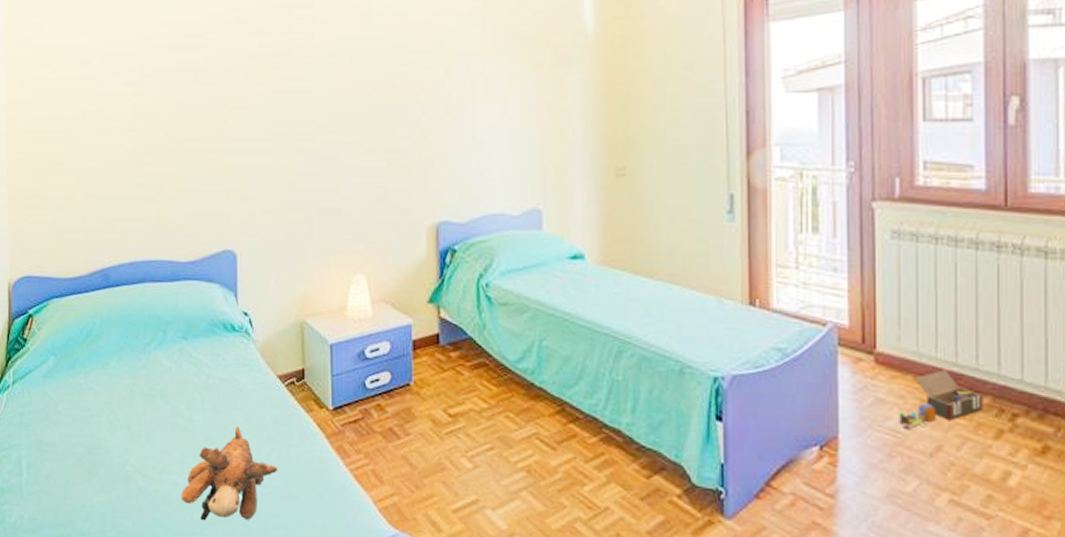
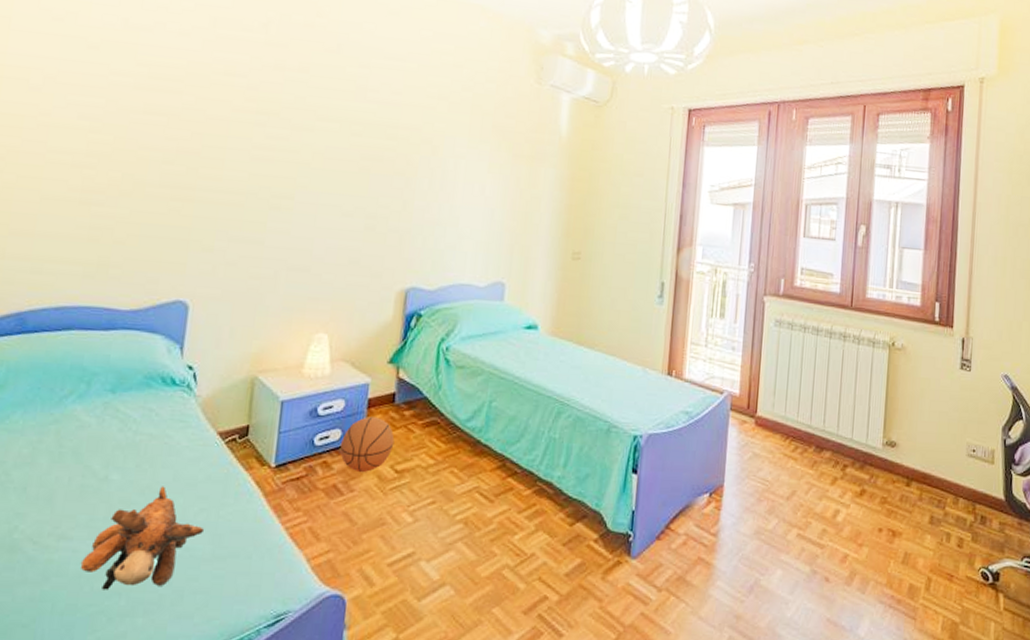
basketball: none [390,359,444,416] -> present [339,417,395,472]
toy box: present [899,370,983,429] -> none [768,430,826,478]

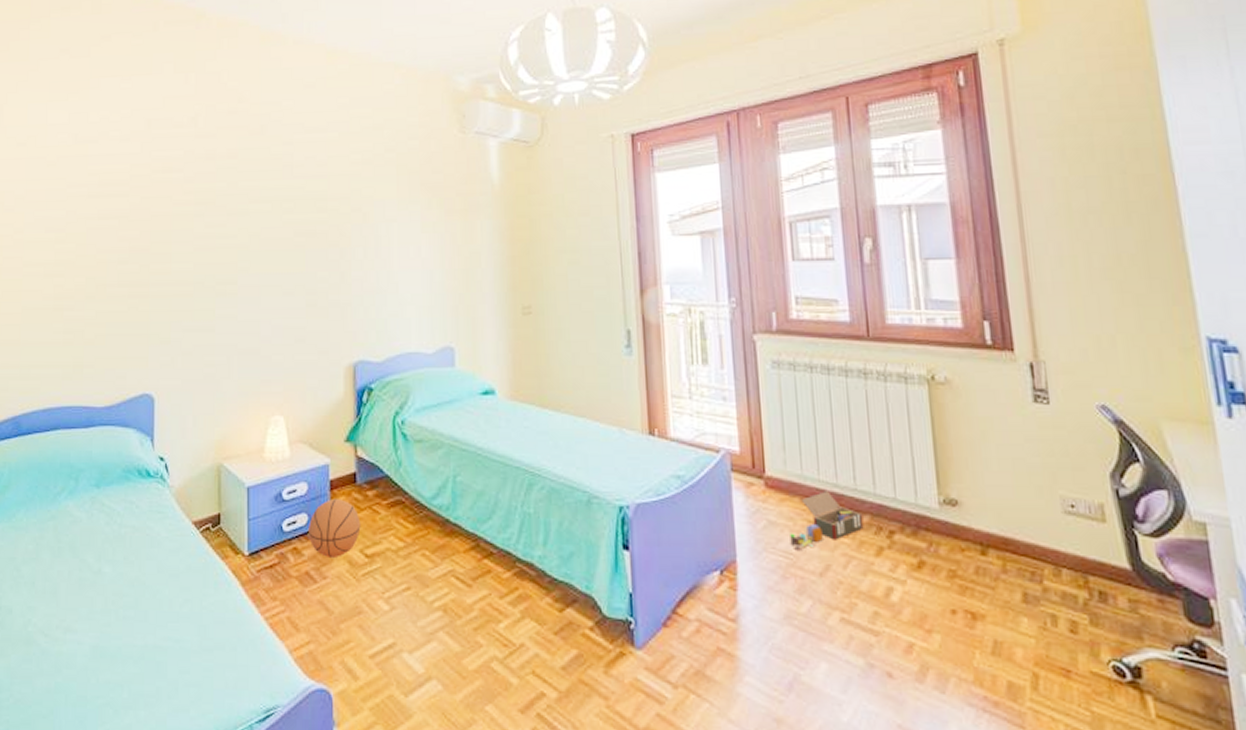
stuffed animal: present [80,486,205,590] -> none [85,577,191,682]
toy box: none [768,430,826,478] -> present [790,491,864,550]

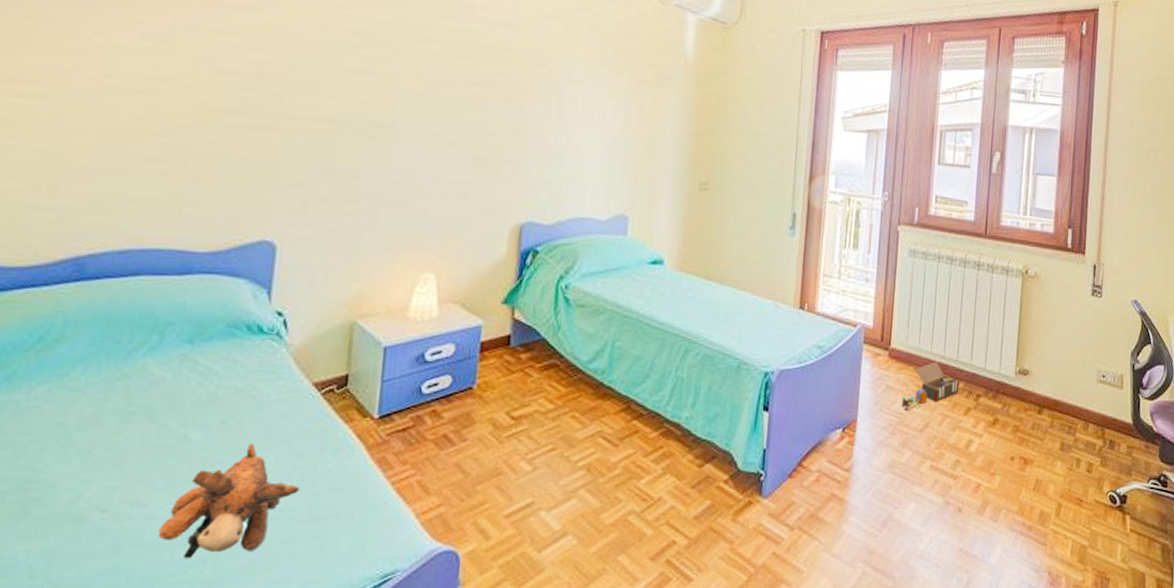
stuffed animal: none [85,577,191,682] -> present [158,443,301,559]
basketball: present [307,499,361,557] -> none [450,361,511,420]

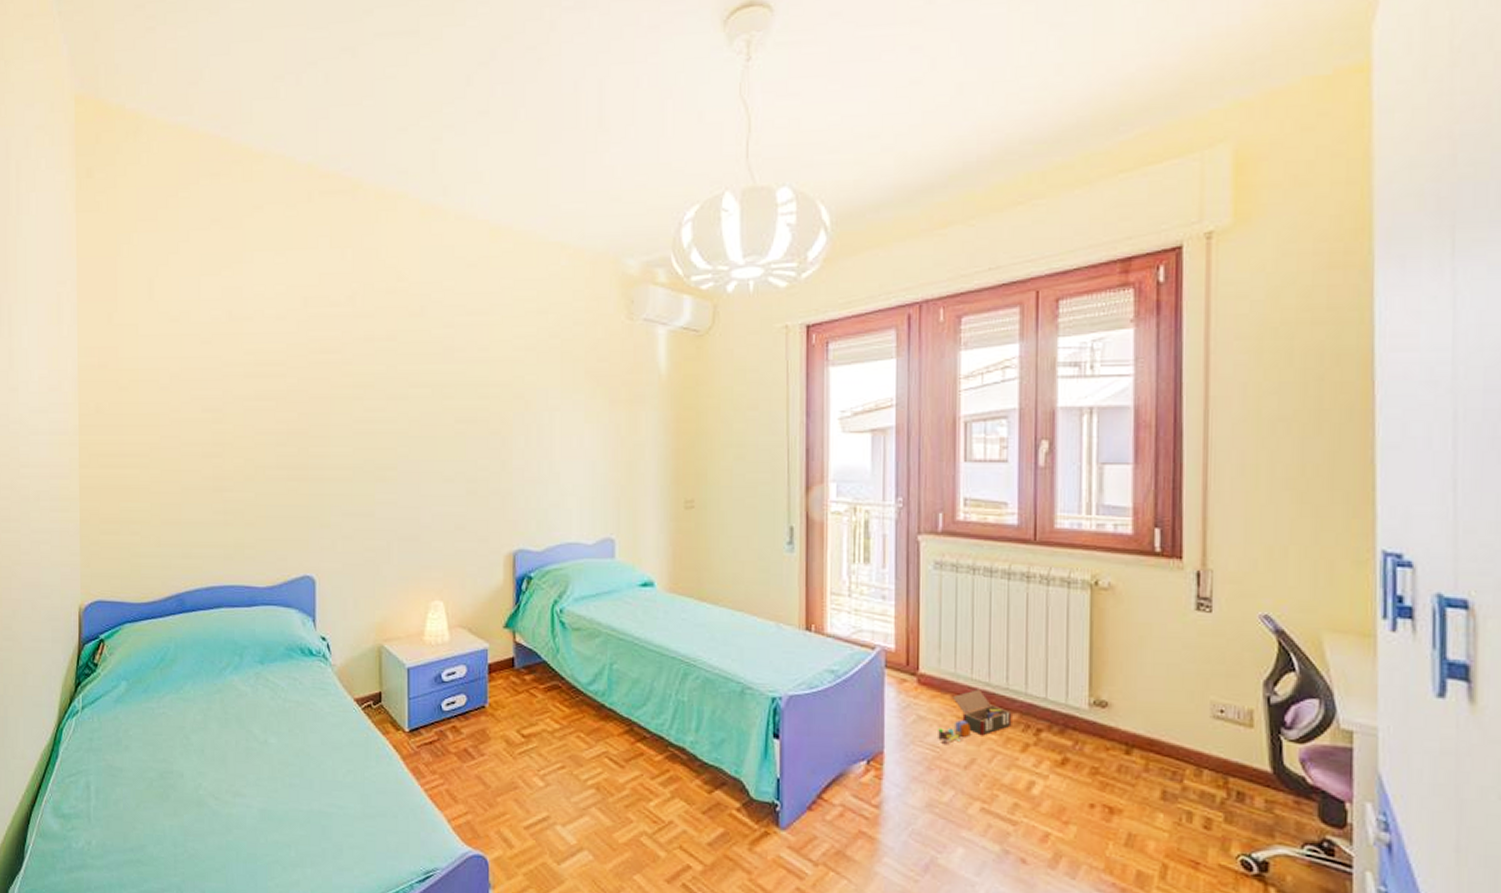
stuffed animal: present [158,443,301,559] -> none [254,749,354,843]

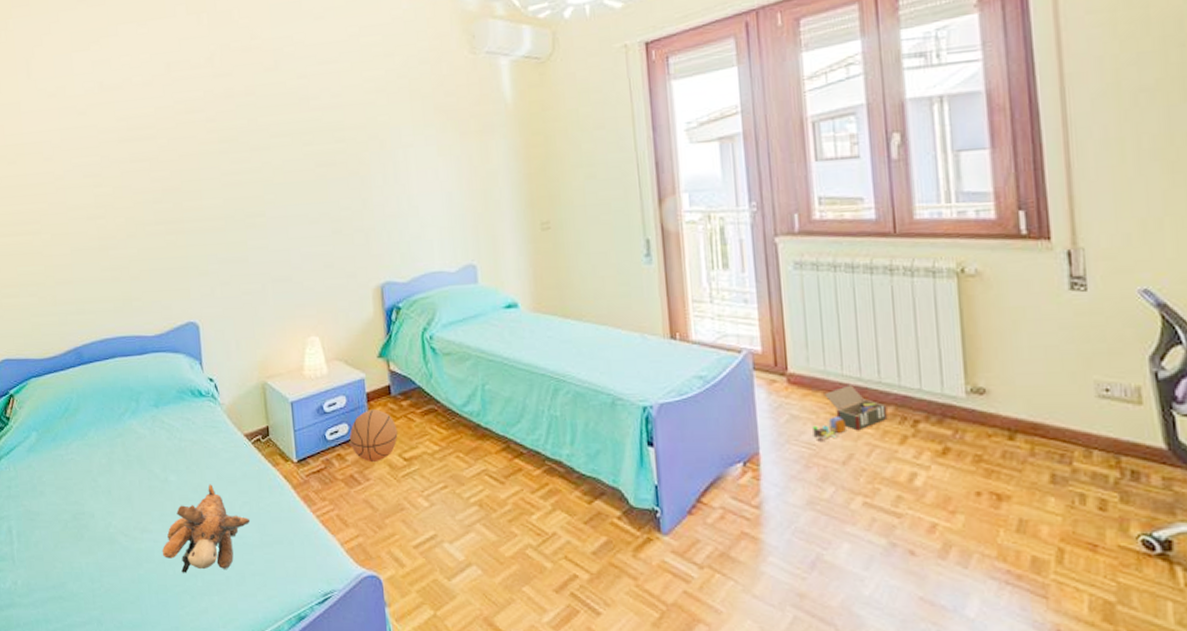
stuffed animal: none [254,749,354,843] -> present [162,484,251,573]
basketball: none [466,682,518,736] -> present [349,410,398,462]

